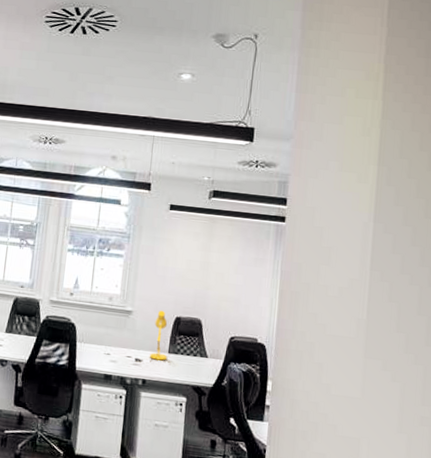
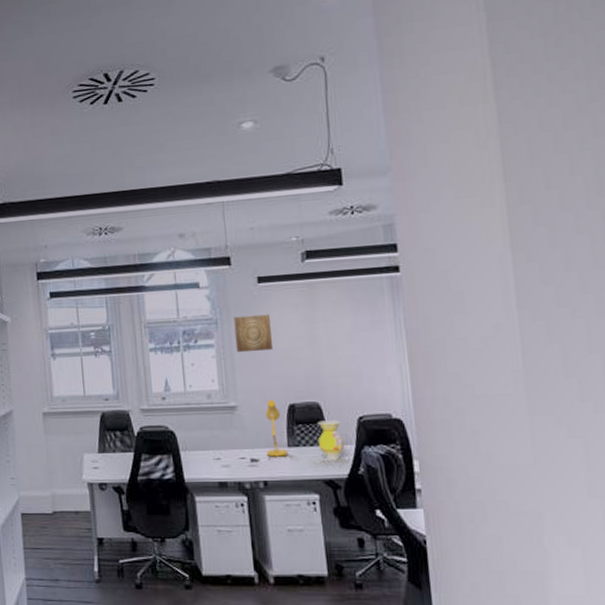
wall art: none [141,234,175,268] -> present [233,314,274,353]
vase: none [194,335,215,371] -> present [317,420,344,461]

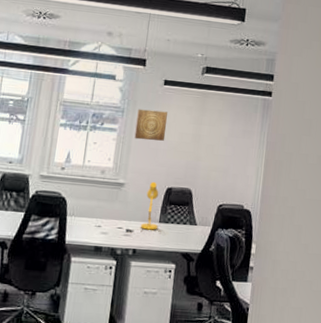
vase: present [317,420,344,461] -> none [184,204,204,238]

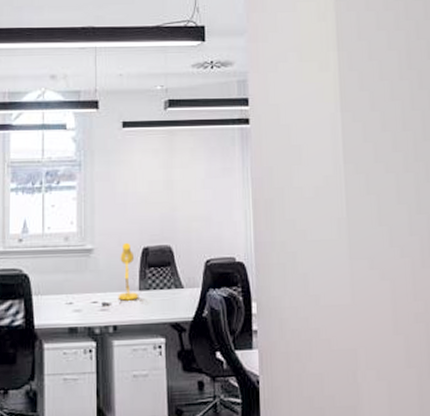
wall art: present [134,109,168,141] -> none [97,158,133,195]

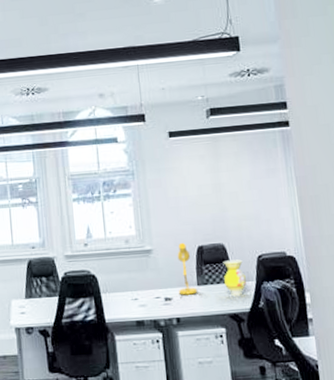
vase: none [168,263,191,304] -> present [223,259,246,297]

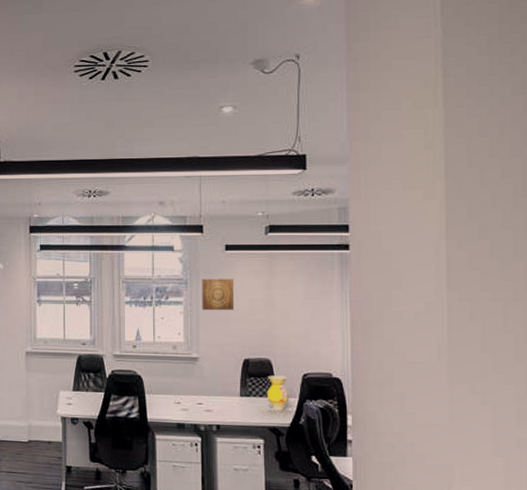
wall art: none [148,165,184,201] -> present [202,278,235,311]
desk lamp: present [162,242,198,302] -> none [204,353,240,409]

